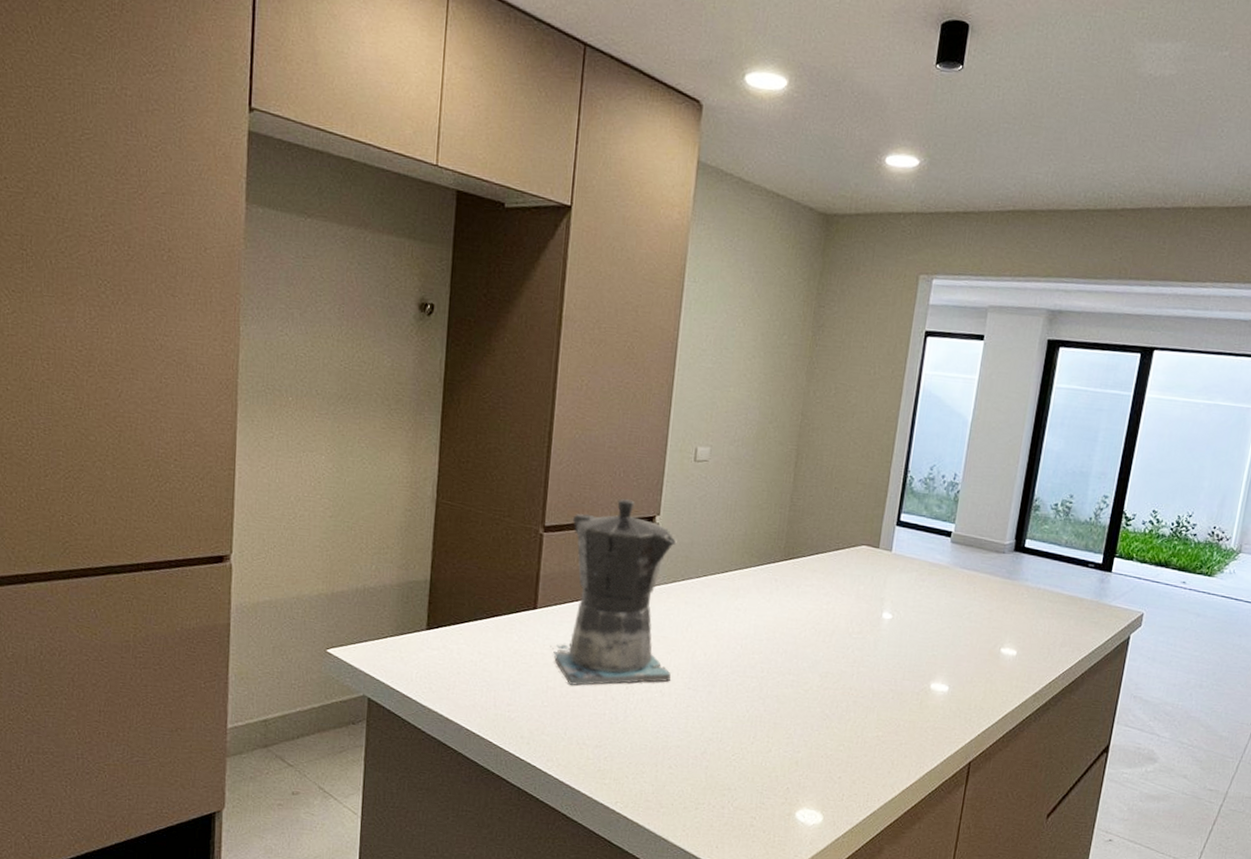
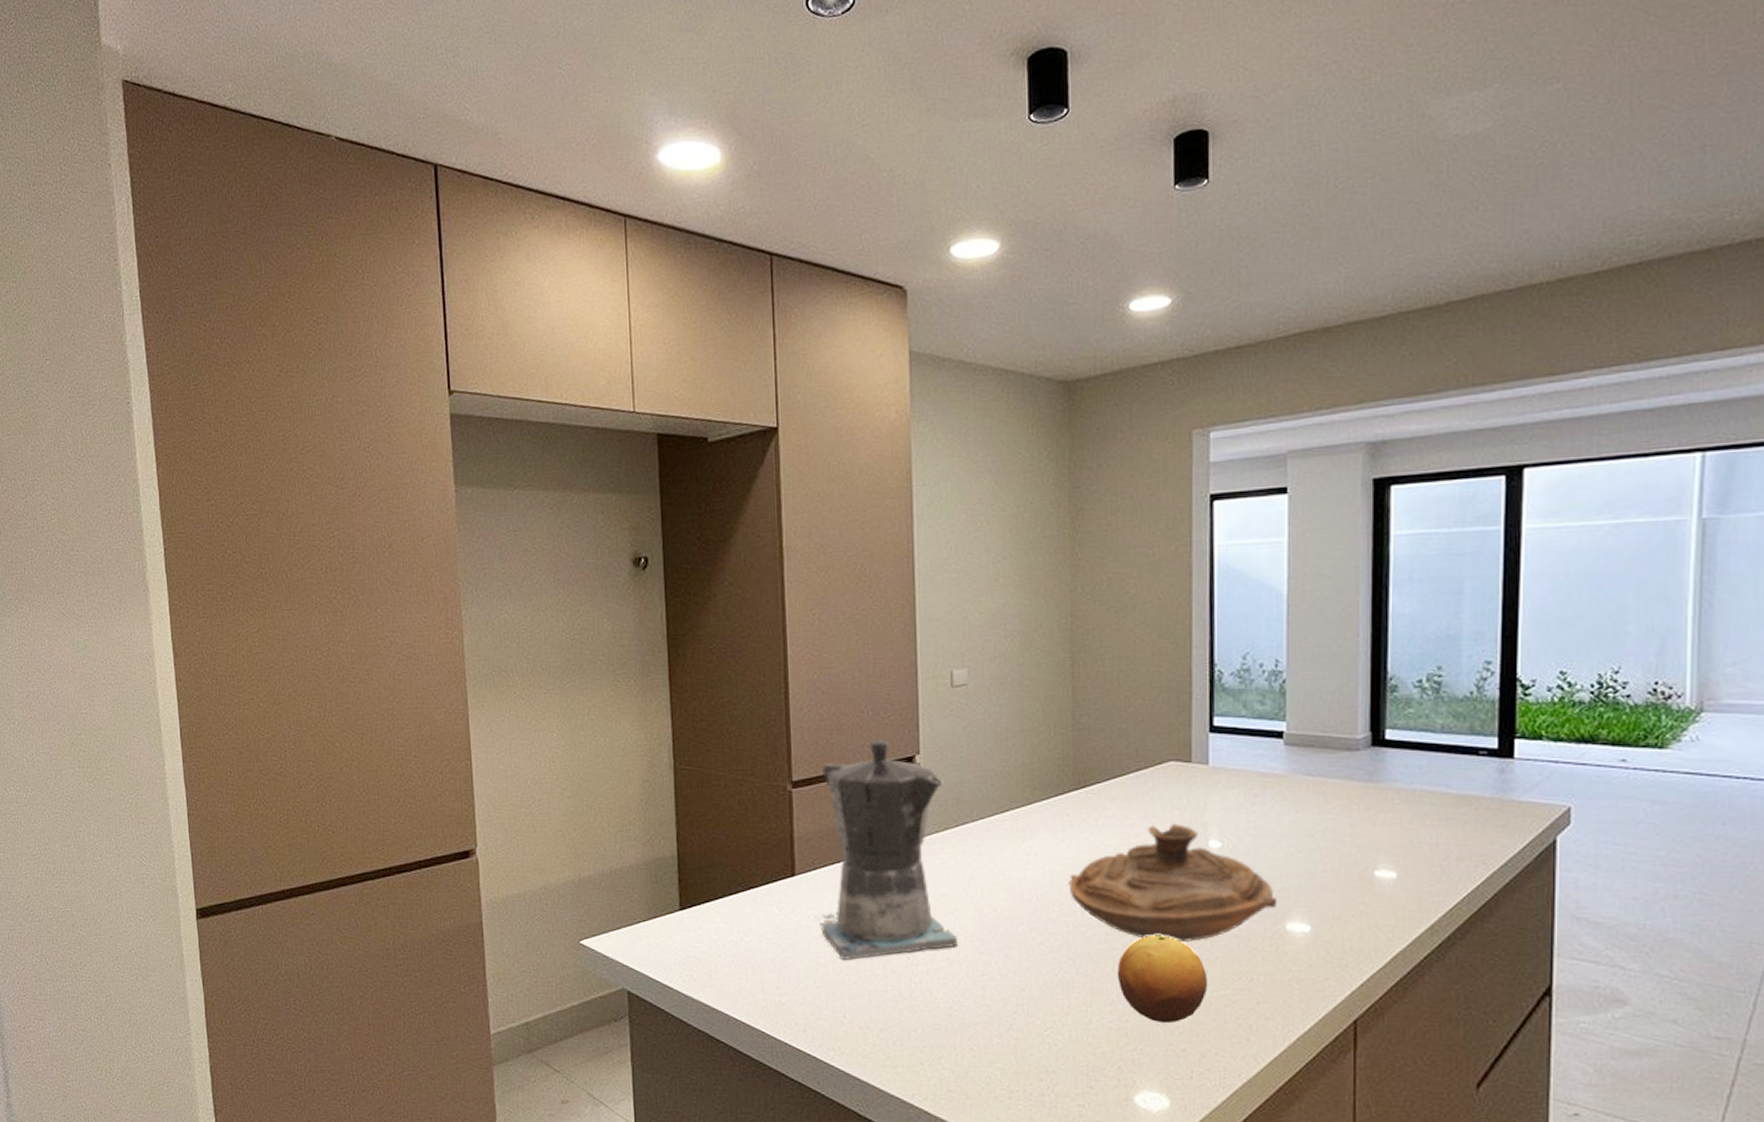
decorative bowl: none [768,596,928,692] -> present [1068,824,1278,942]
fruit: none [796,684,866,756] -> present [1117,935,1208,1024]

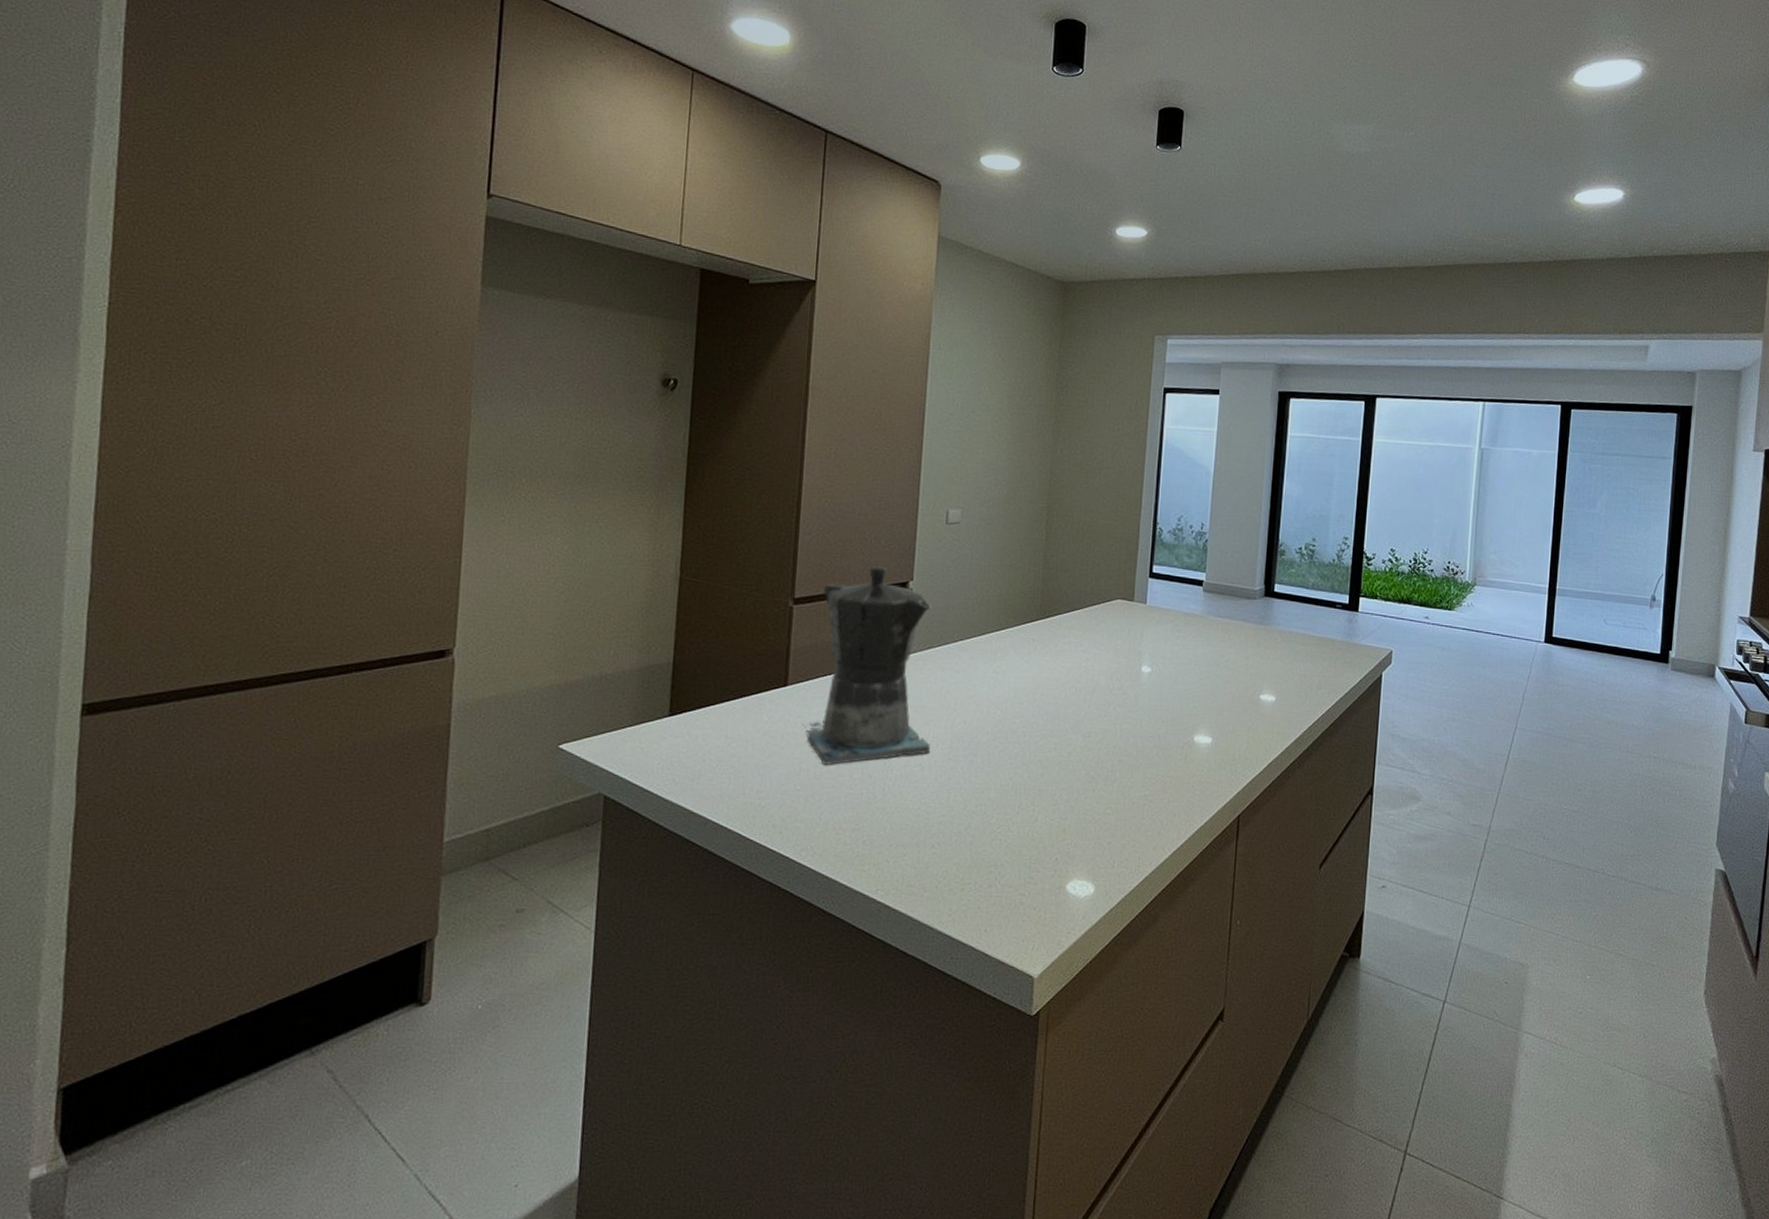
decorative bowl: present [1068,824,1278,942] -> none [1028,651,1190,751]
fruit: present [1117,935,1208,1024] -> none [1061,744,1133,821]

